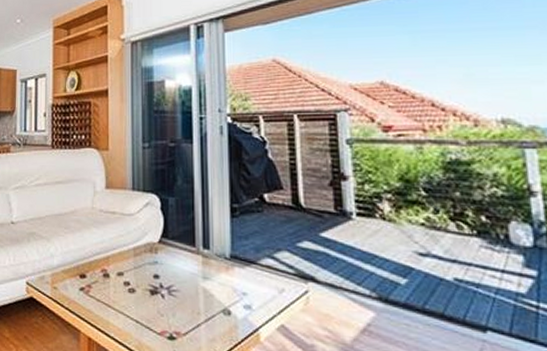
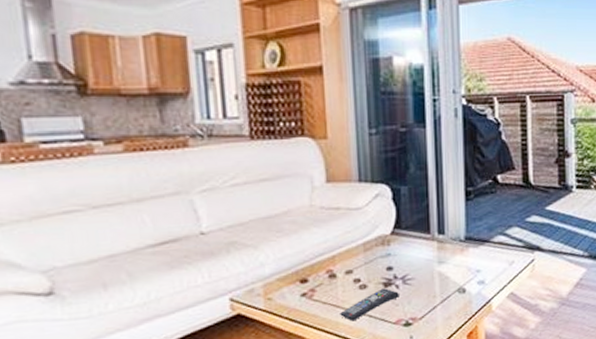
remote control: none [111,295,164,324] -> present [340,288,399,322]

